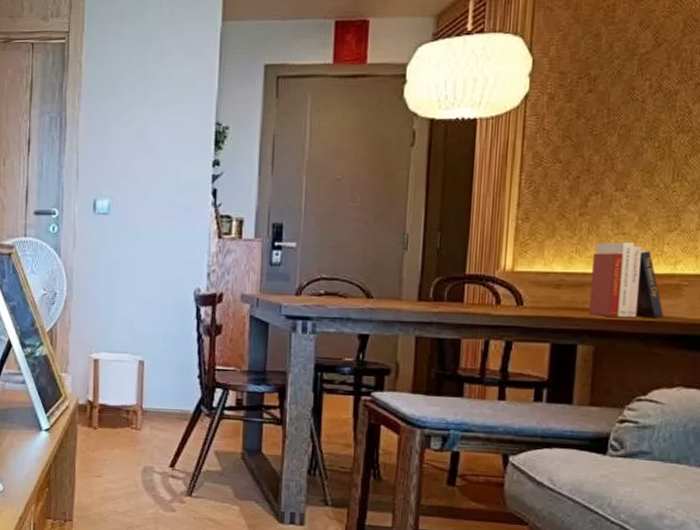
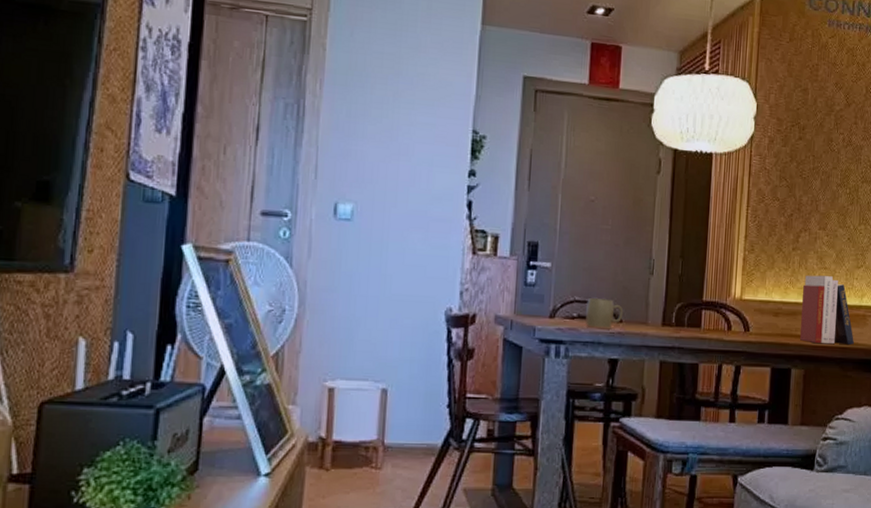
mug: none [332,275,374,306] -> present [585,298,624,330]

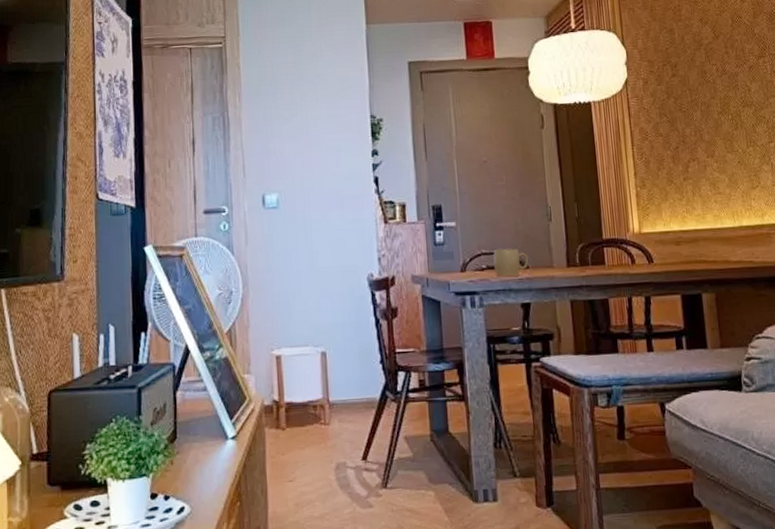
books: present [800,275,854,346] -> none [700,200,762,267]

